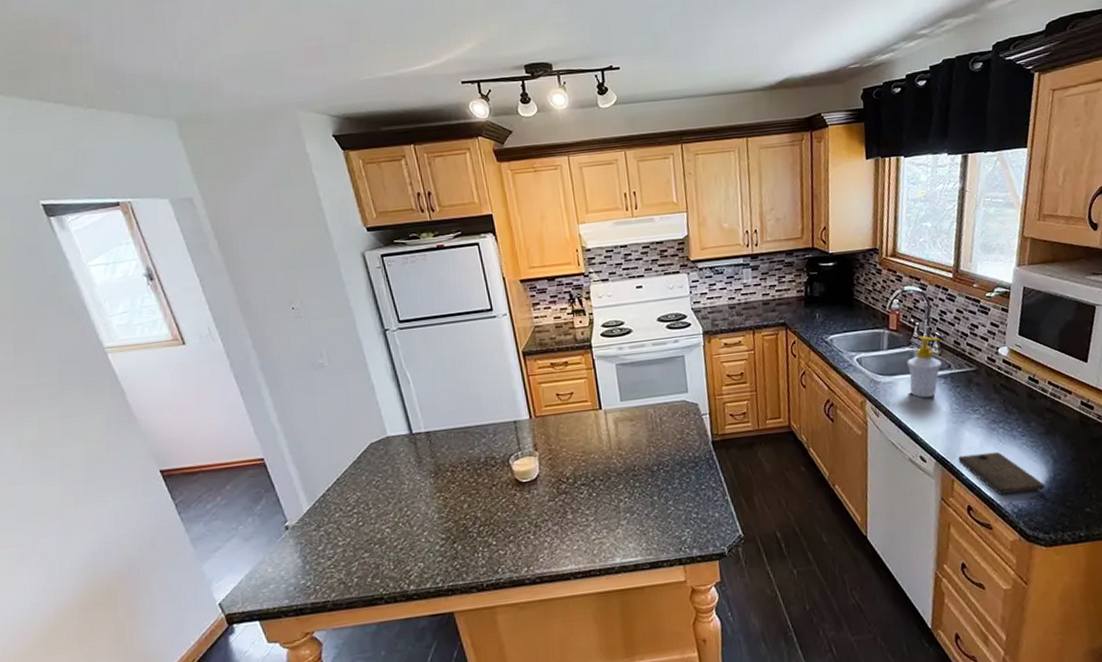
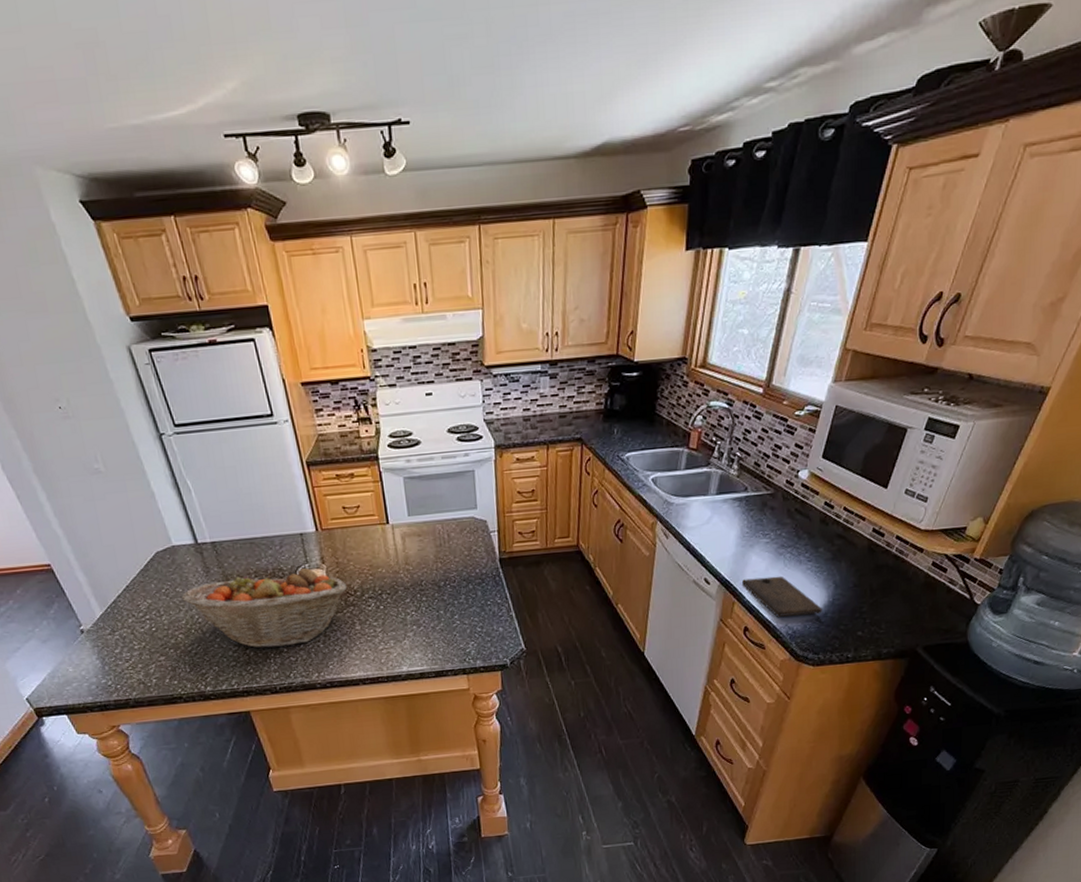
fruit basket: none [392,456,560,542] -> present [181,568,348,649]
soap bottle: present [907,335,942,398] -> none [703,455,741,520]

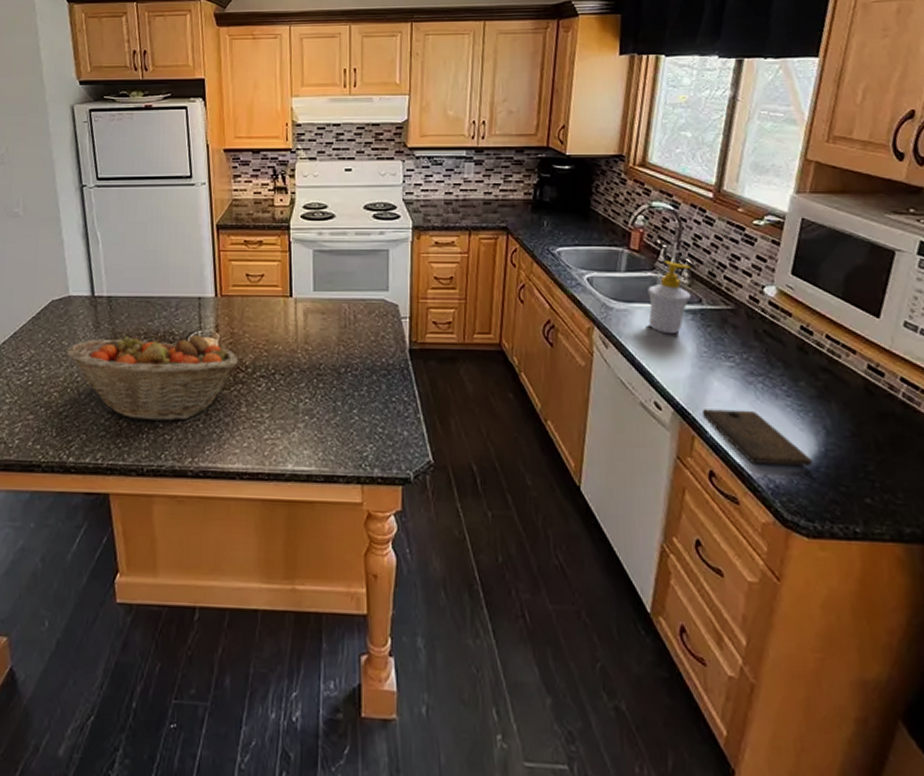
soap bottle: none [703,455,741,520] -> present [648,260,692,333]

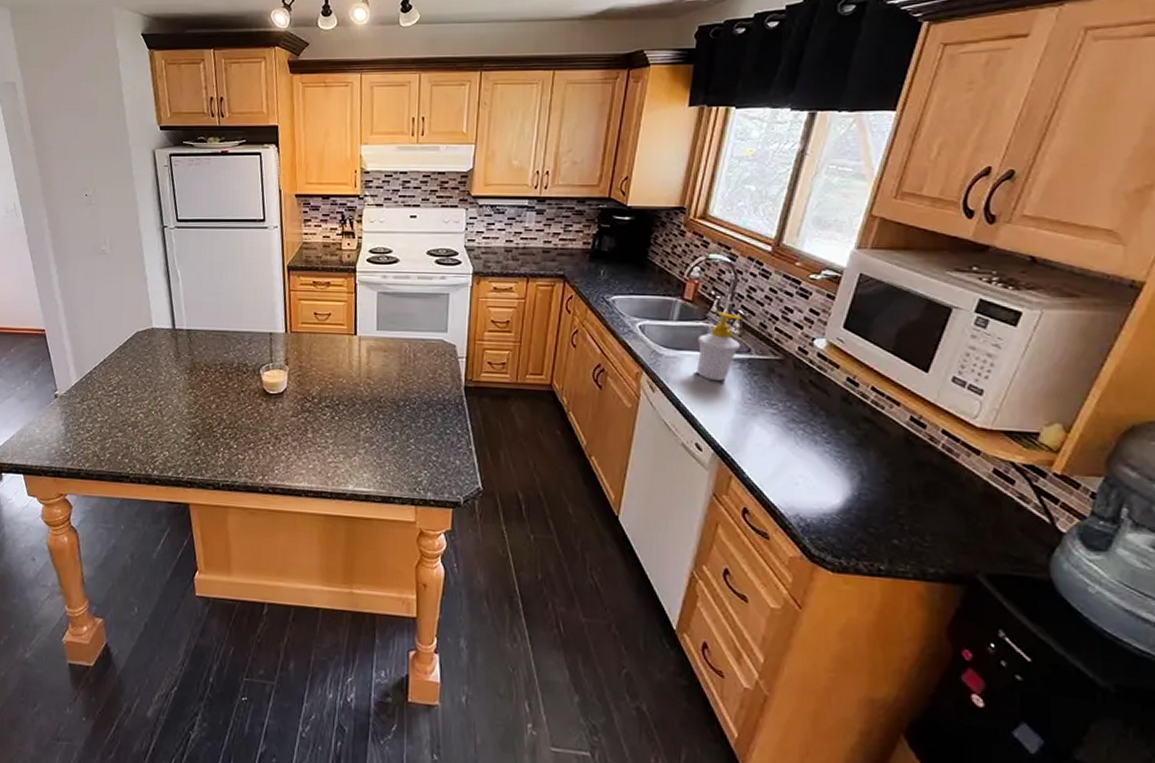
fruit basket: present [65,332,239,422] -> none [150,363,306,443]
cutting board: present [703,409,813,467] -> none [742,451,845,509]

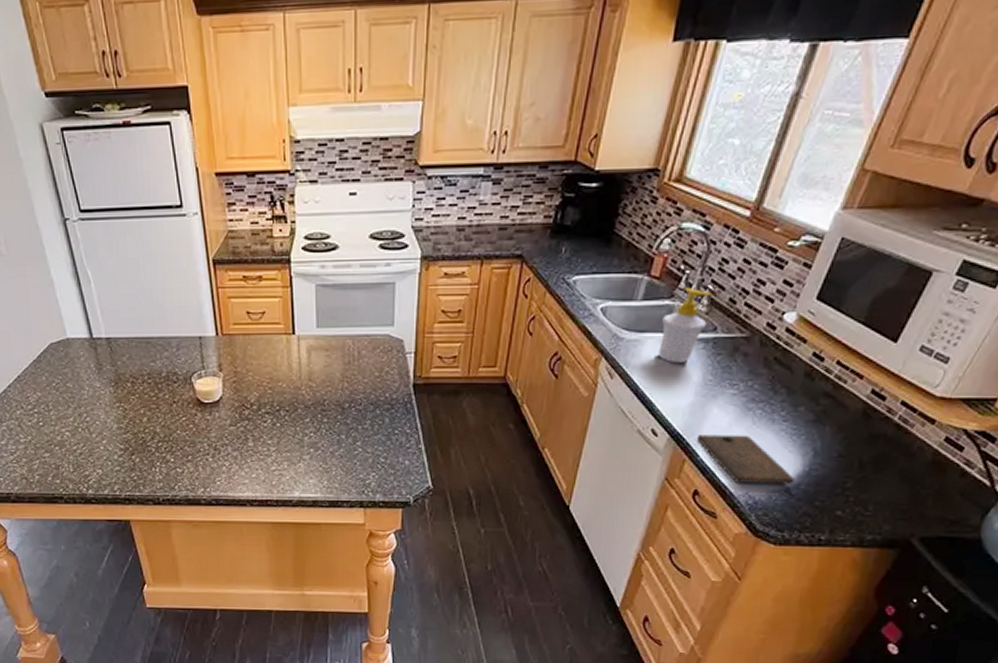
cutting board: none [742,451,845,509] -> present [698,434,795,485]

